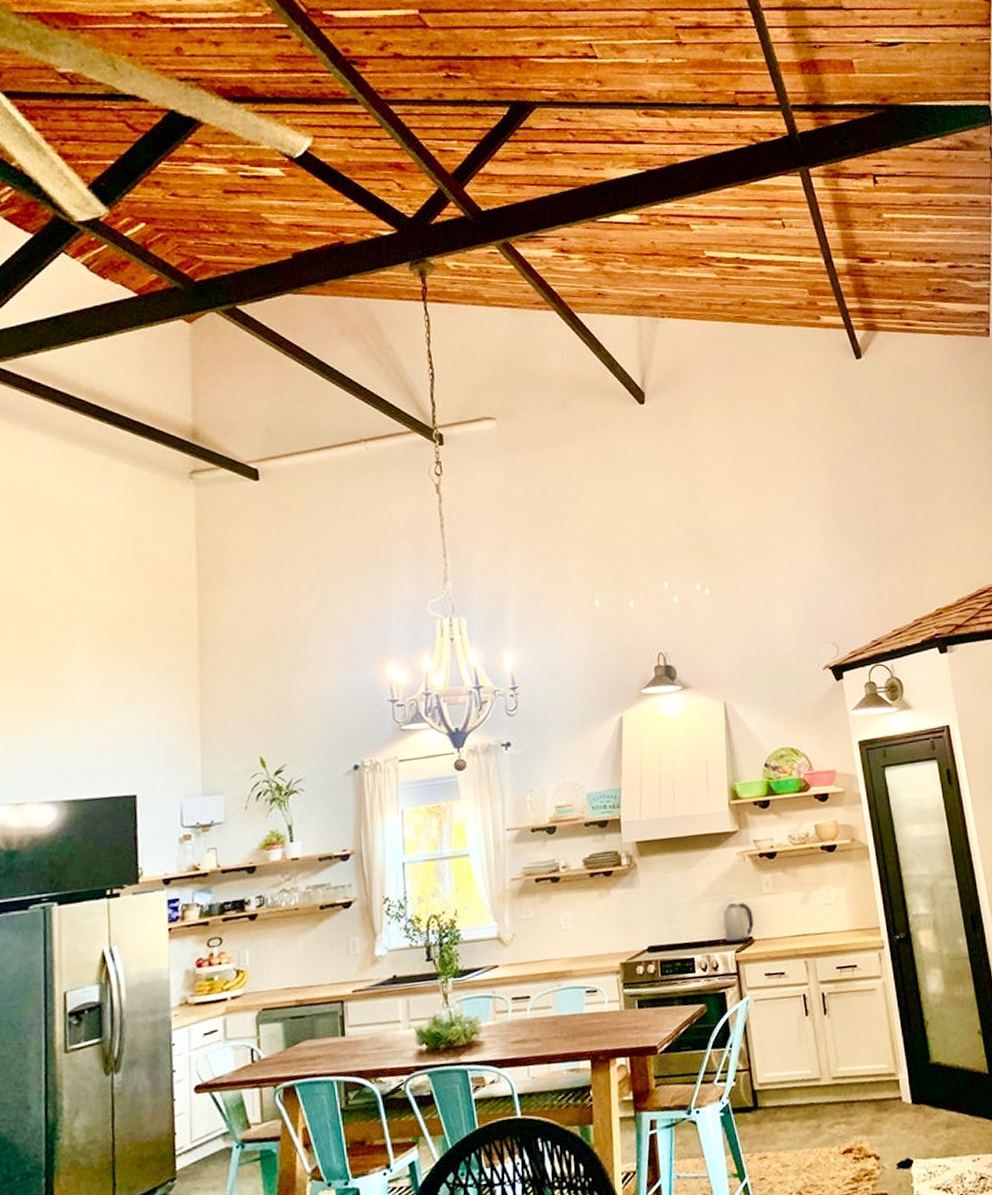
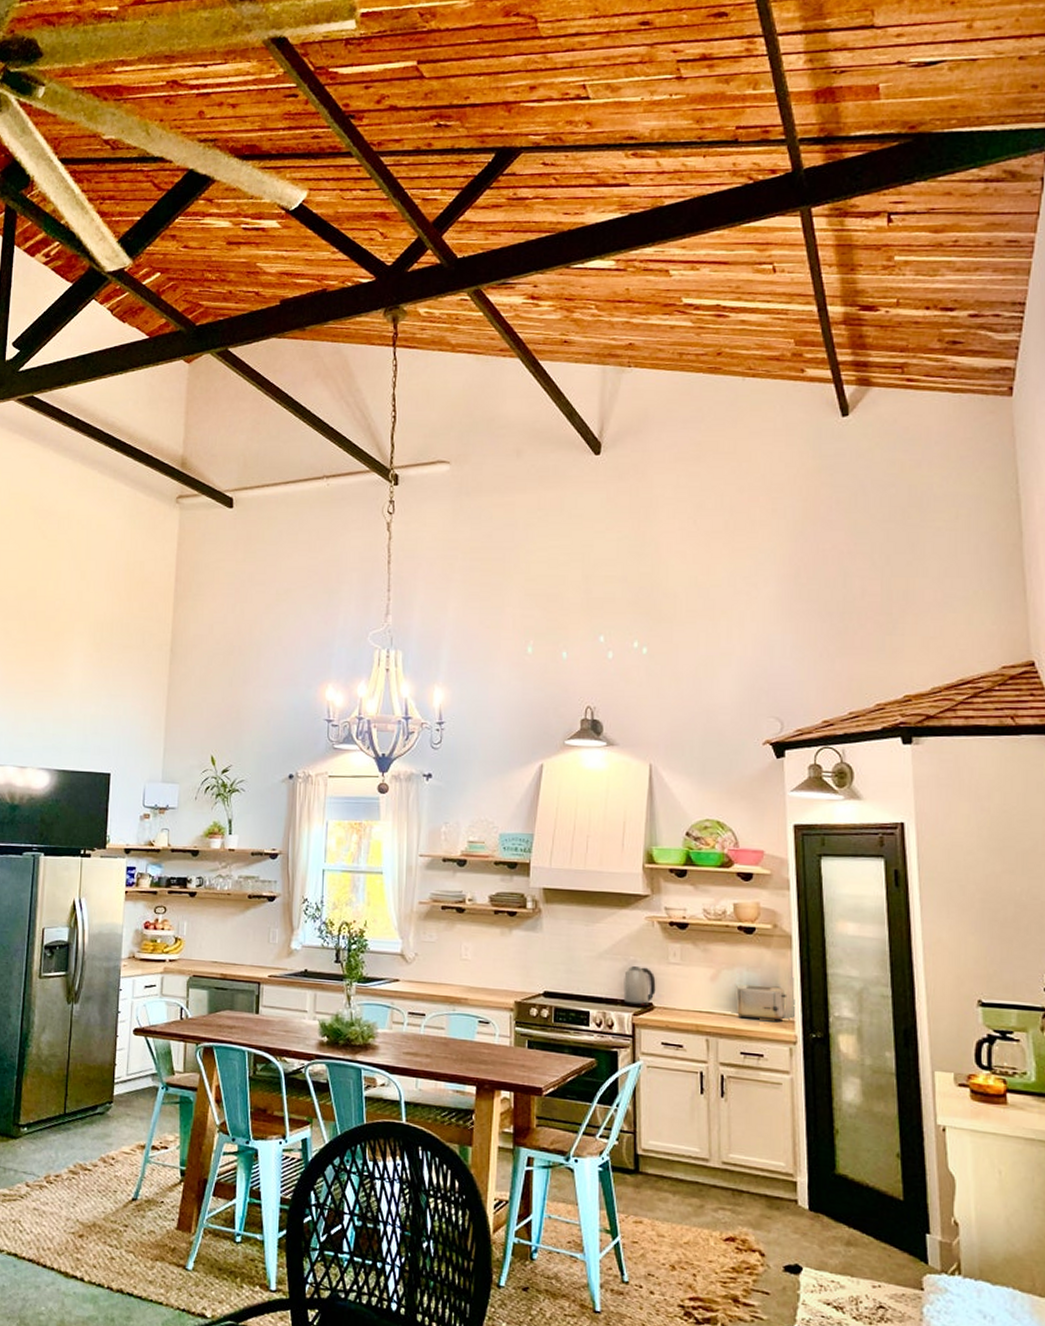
toaster: none [826,897,871,935] -> present [736,984,788,1022]

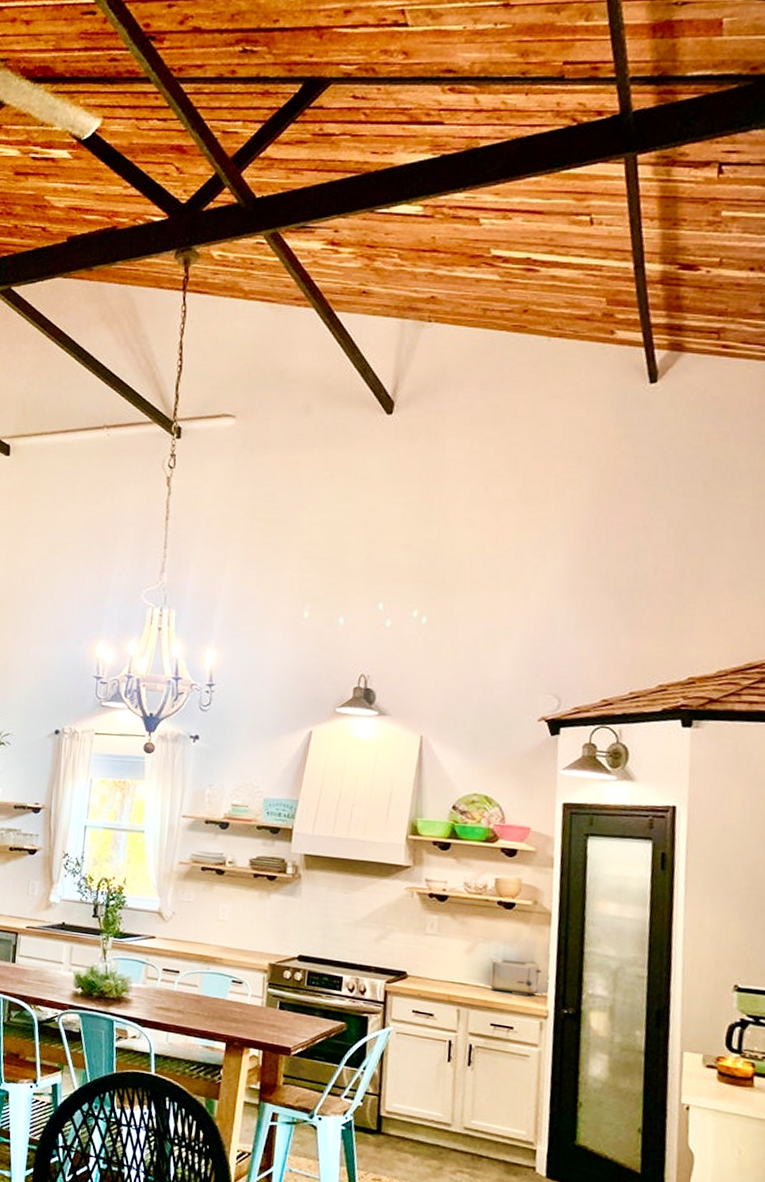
kettle: present [623,966,656,1007] -> none [377,935,411,975]

